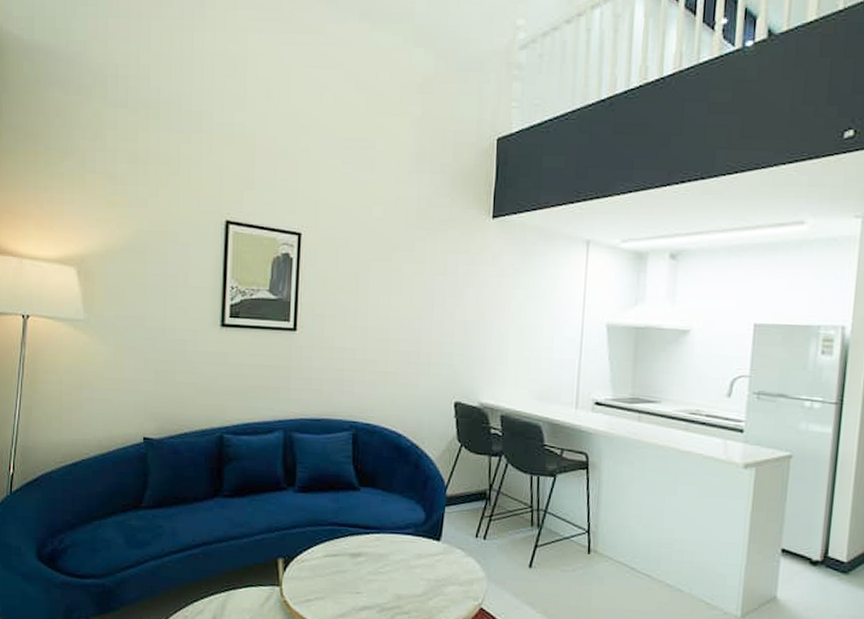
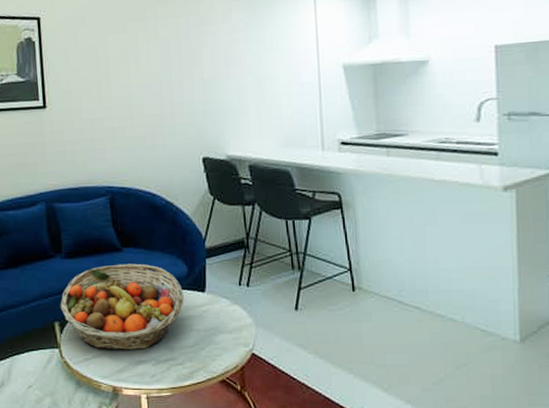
fruit basket: none [286,503,418,595] -> present [60,263,184,350]

